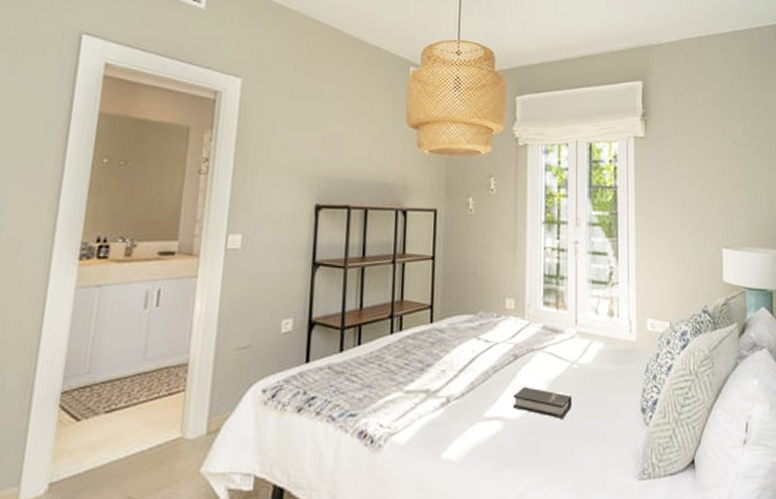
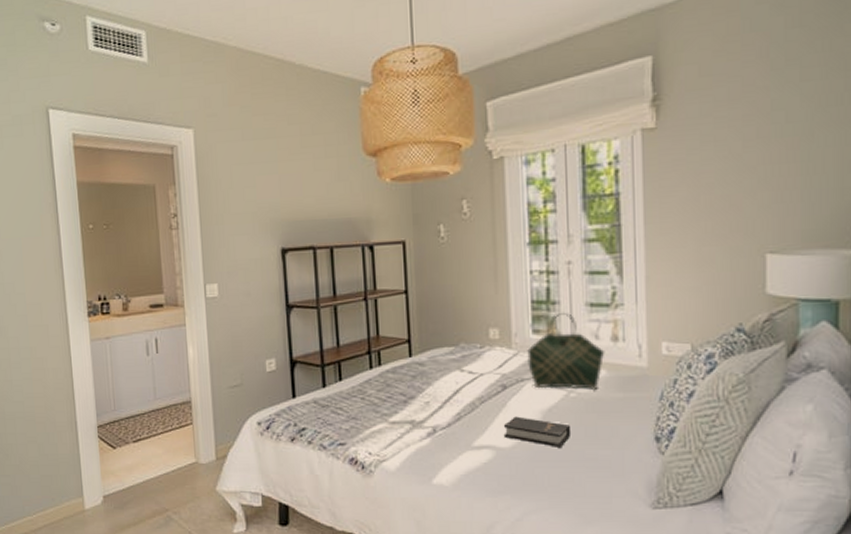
tote bag: none [538,287,603,361] -> present [527,312,605,389]

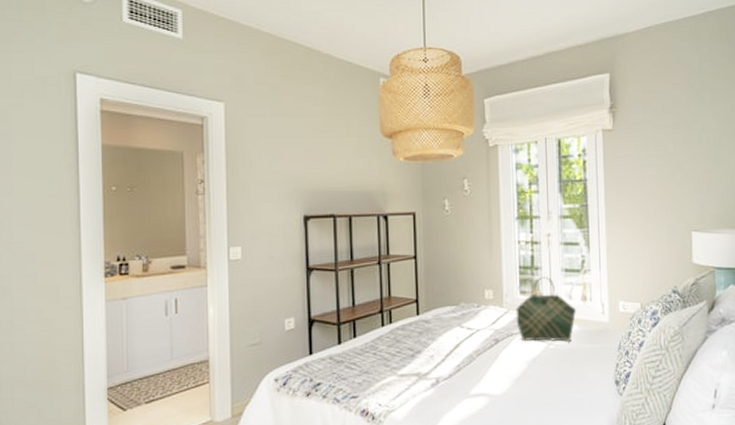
hardback book: present [503,416,572,449] -> none [496,366,551,394]

